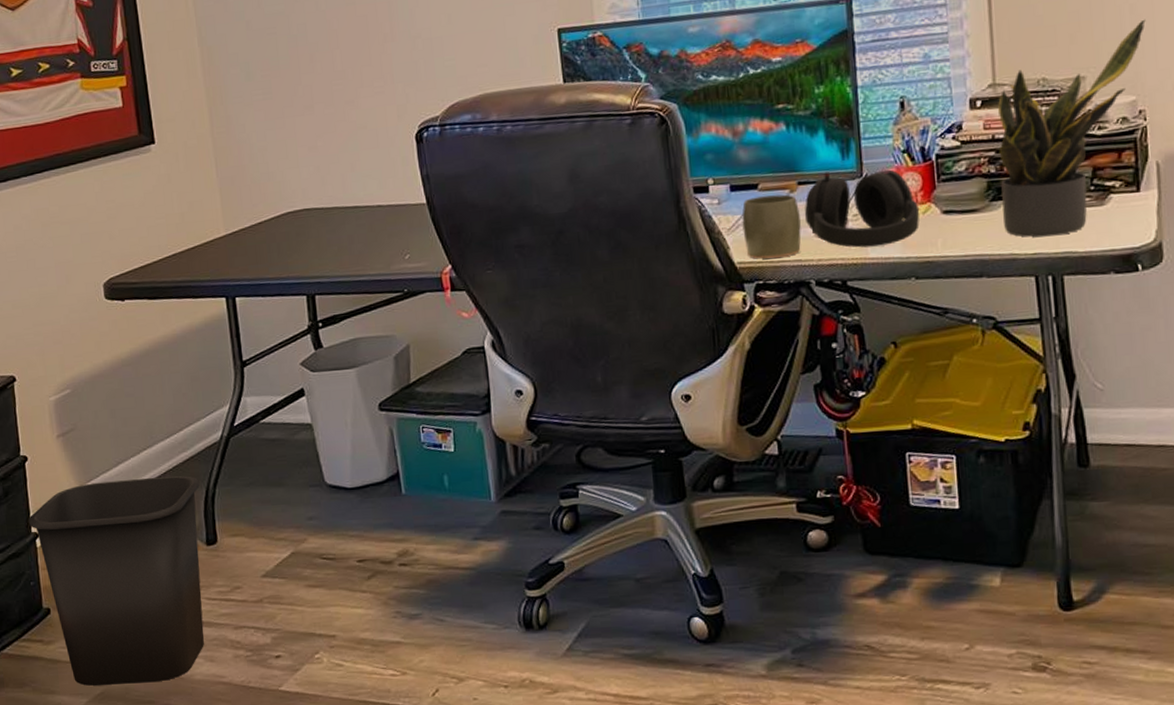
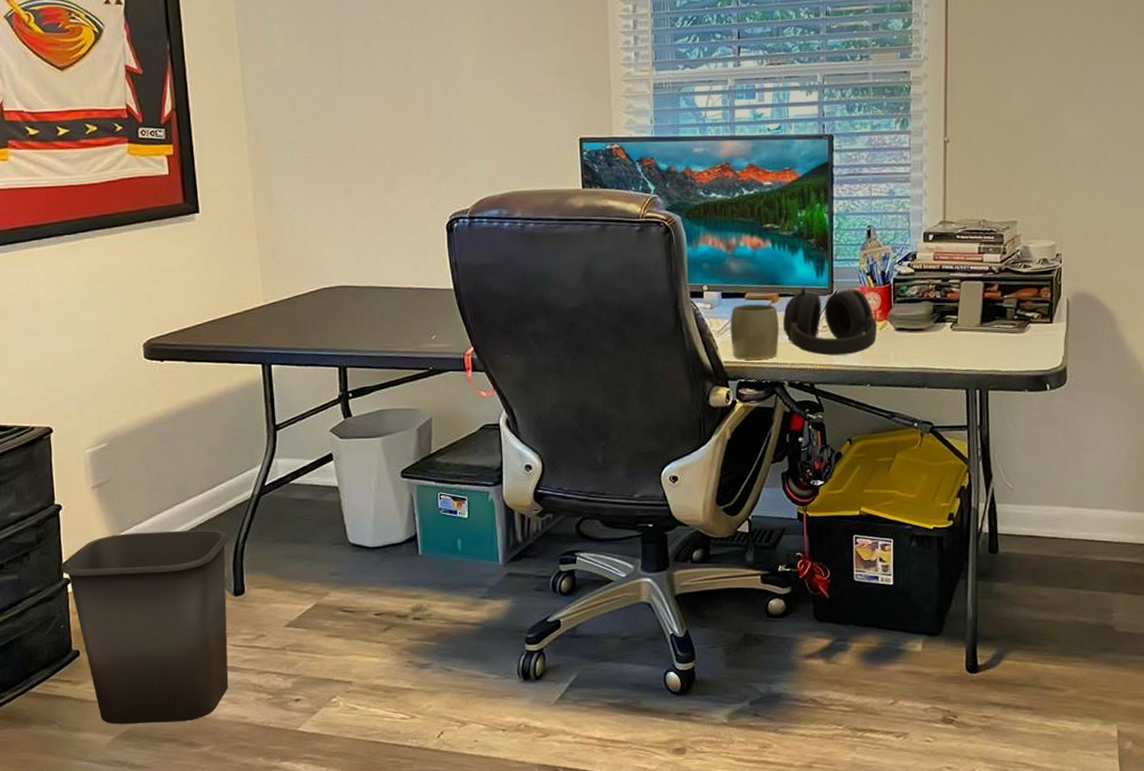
potted plant: present [997,19,1146,237] -> none [944,176,1067,356]

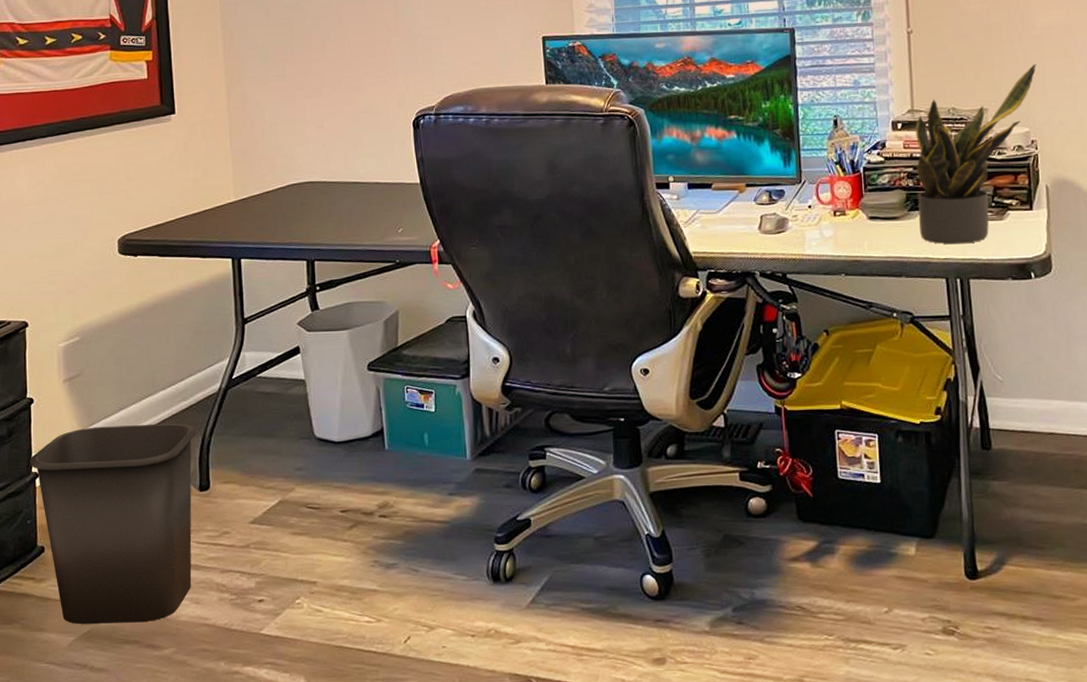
mug: present [730,304,779,361] -> none [697,194,748,251]
headphones: present [782,287,878,356] -> none [751,177,850,245]
potted plant: none [944,176,1067,356] -> present [915,64,1037,244]

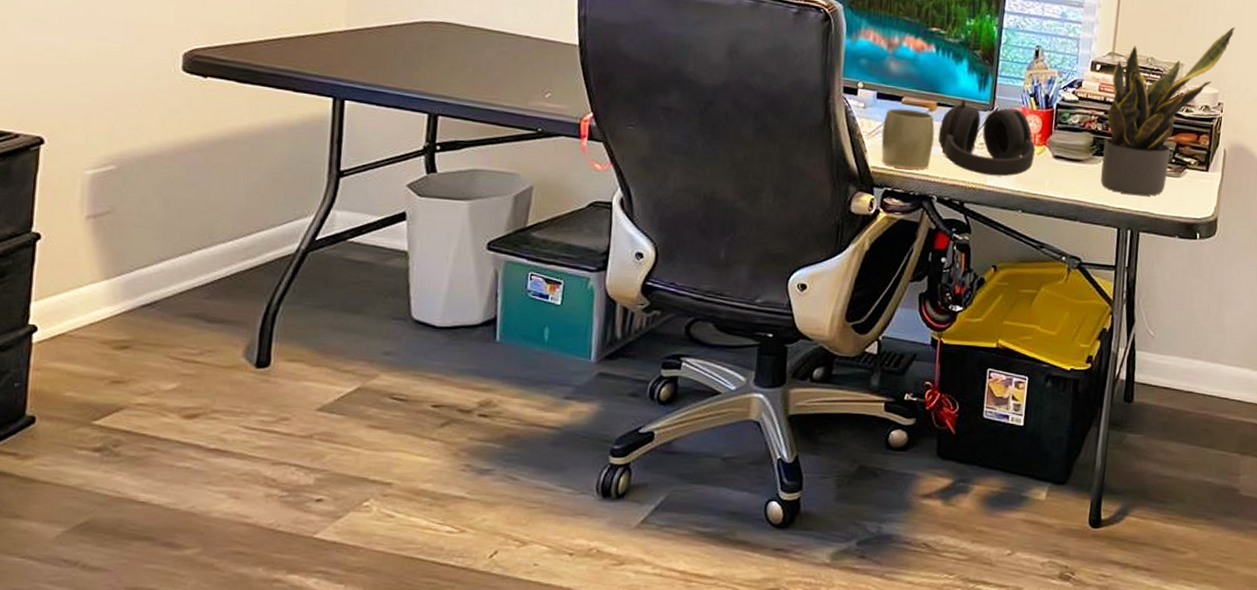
waste bin: present [30,423,196,624] -> none [27,277,261,516]
mug: none [697,194,748,251] -> present [881,108,935,170]
headphones: none [751,177,850,245] -> present [937,99,1036,177]

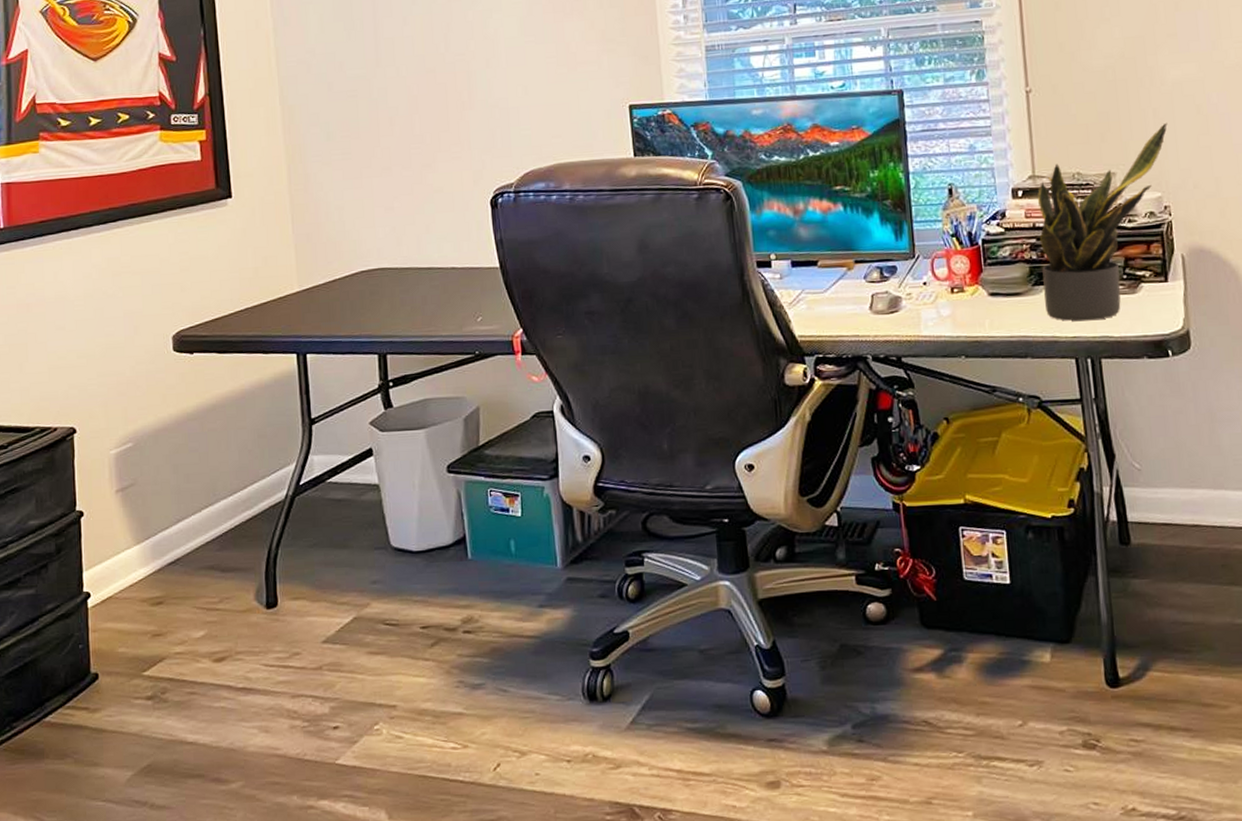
mug: present [881,108,935,170] -> none [802,271,859,334]
headphones: present [937,99,1036,177] -> none [861,252,968,326]

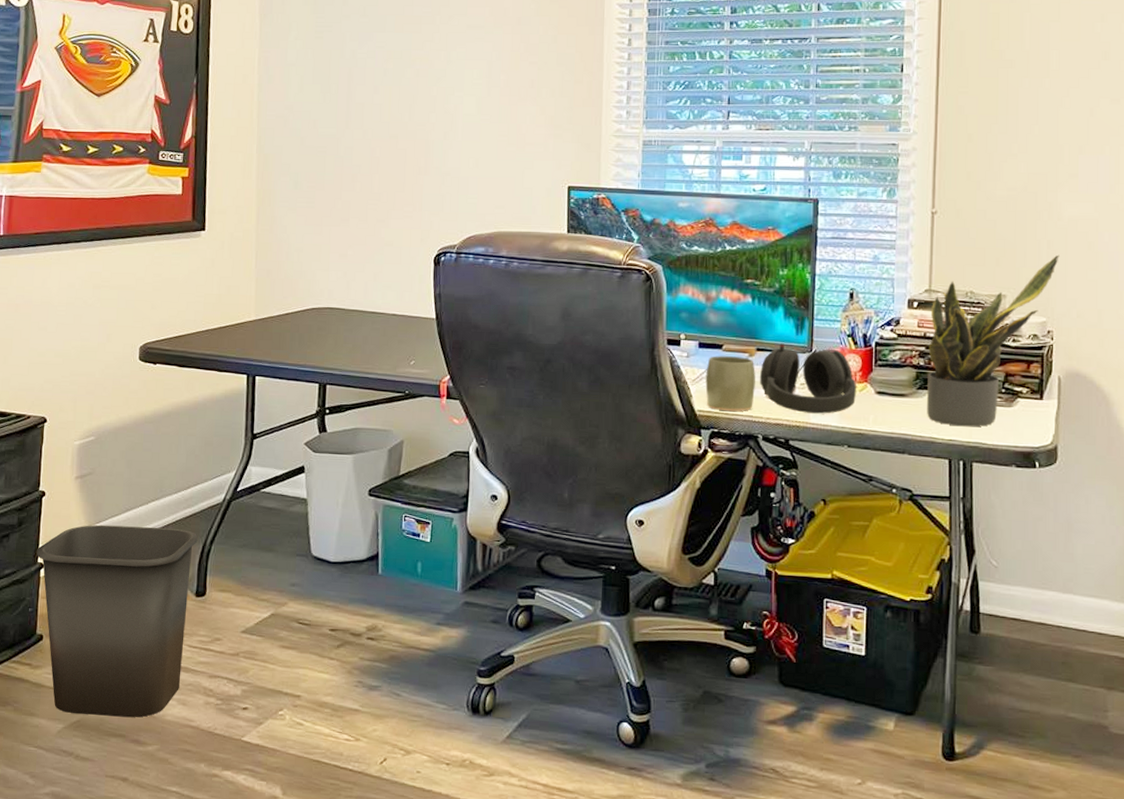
waste bin: none [81,534,262,757] -> present [37,524,198,718]
mug: none [802,271,859,334] -> present [705,356,756,412]
headphones: none [861,252,968,326] -> present [759,343,857,414]

